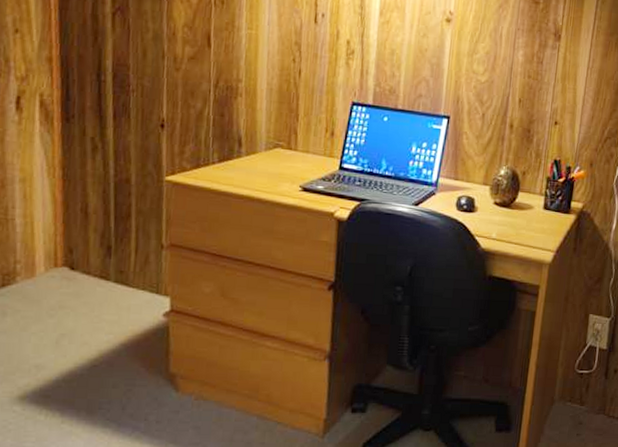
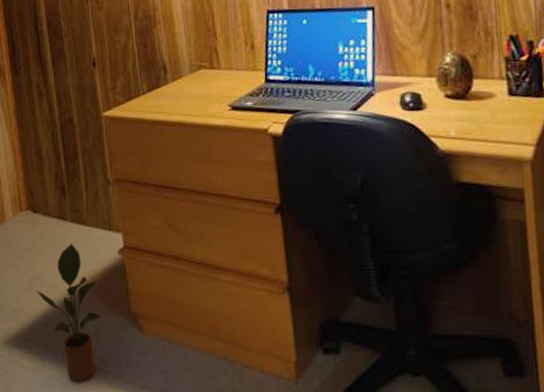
potted plant: none [64,304,135,436] -> present [36,244,101,382]

